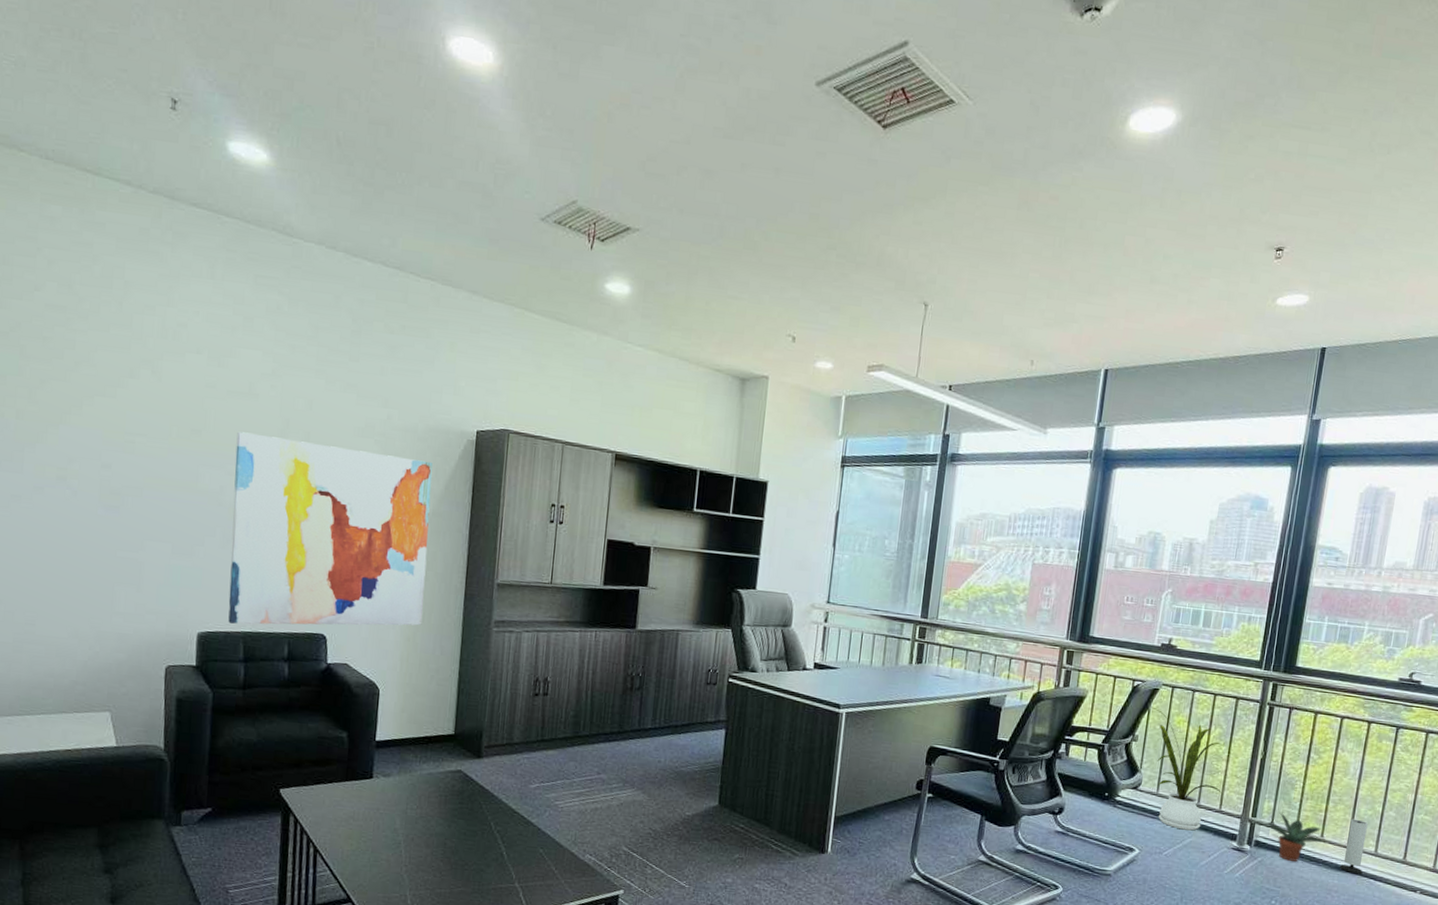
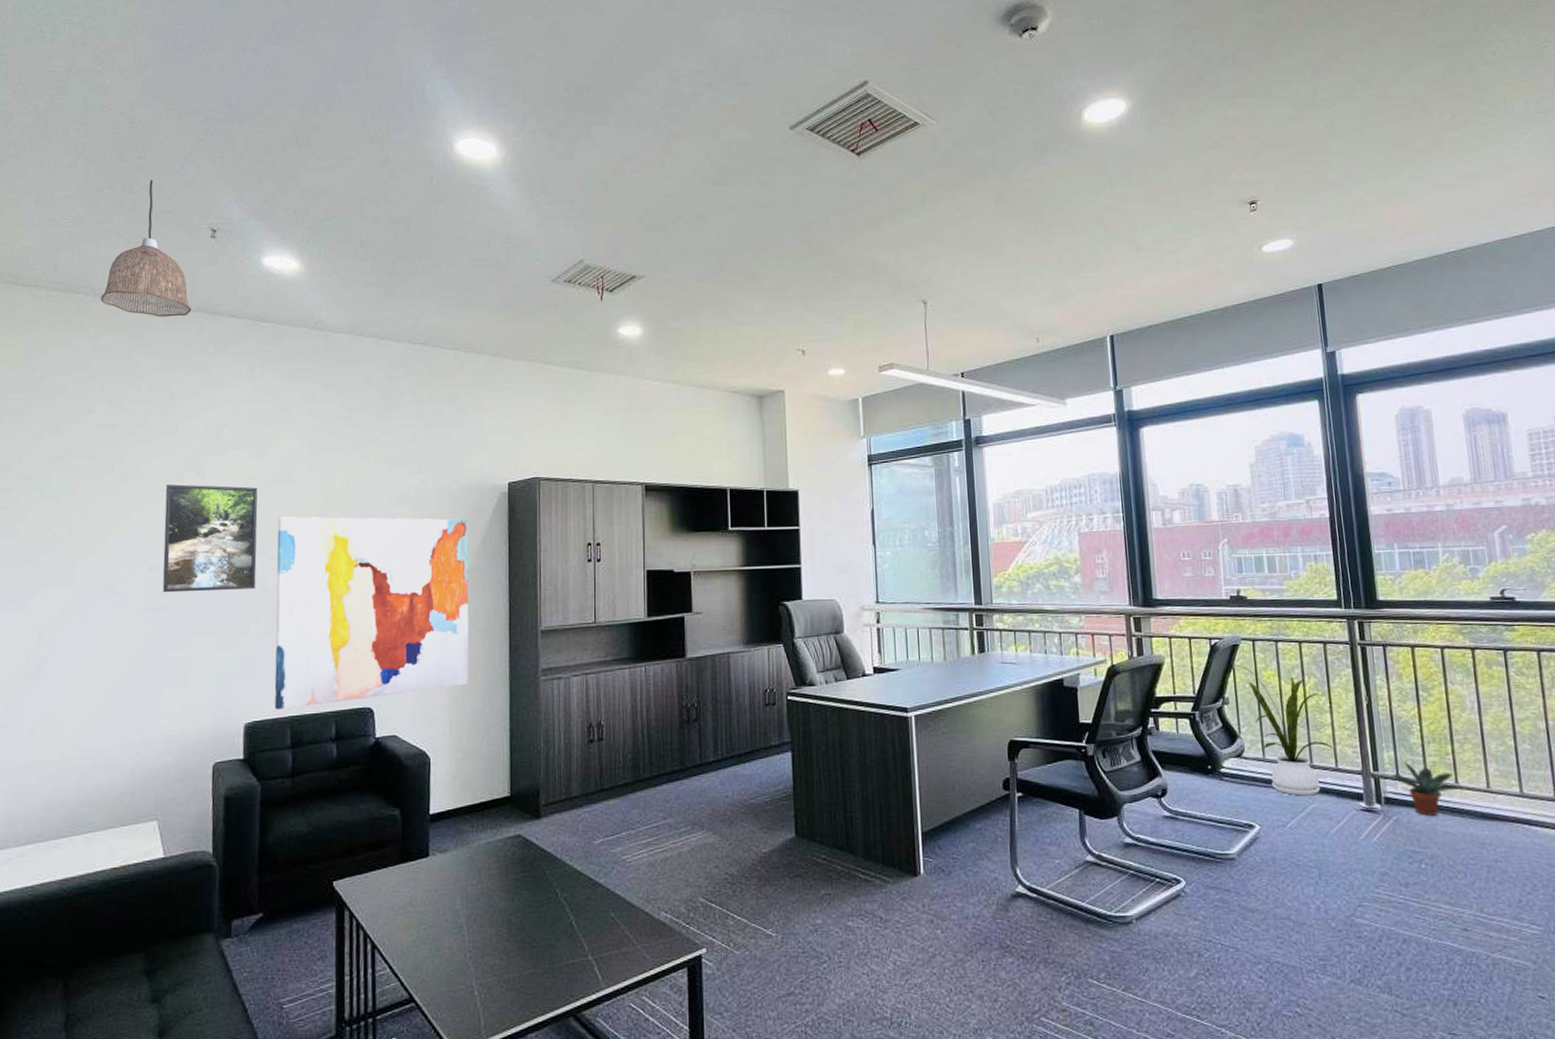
pendant lamp: none [47,28,149,196] -> present [100,180,192,317]
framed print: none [116,380,217,502] -> present [162,484,258,593]
speaker: present [1340,819,1368,875] -> none [1483,758,1514,821]

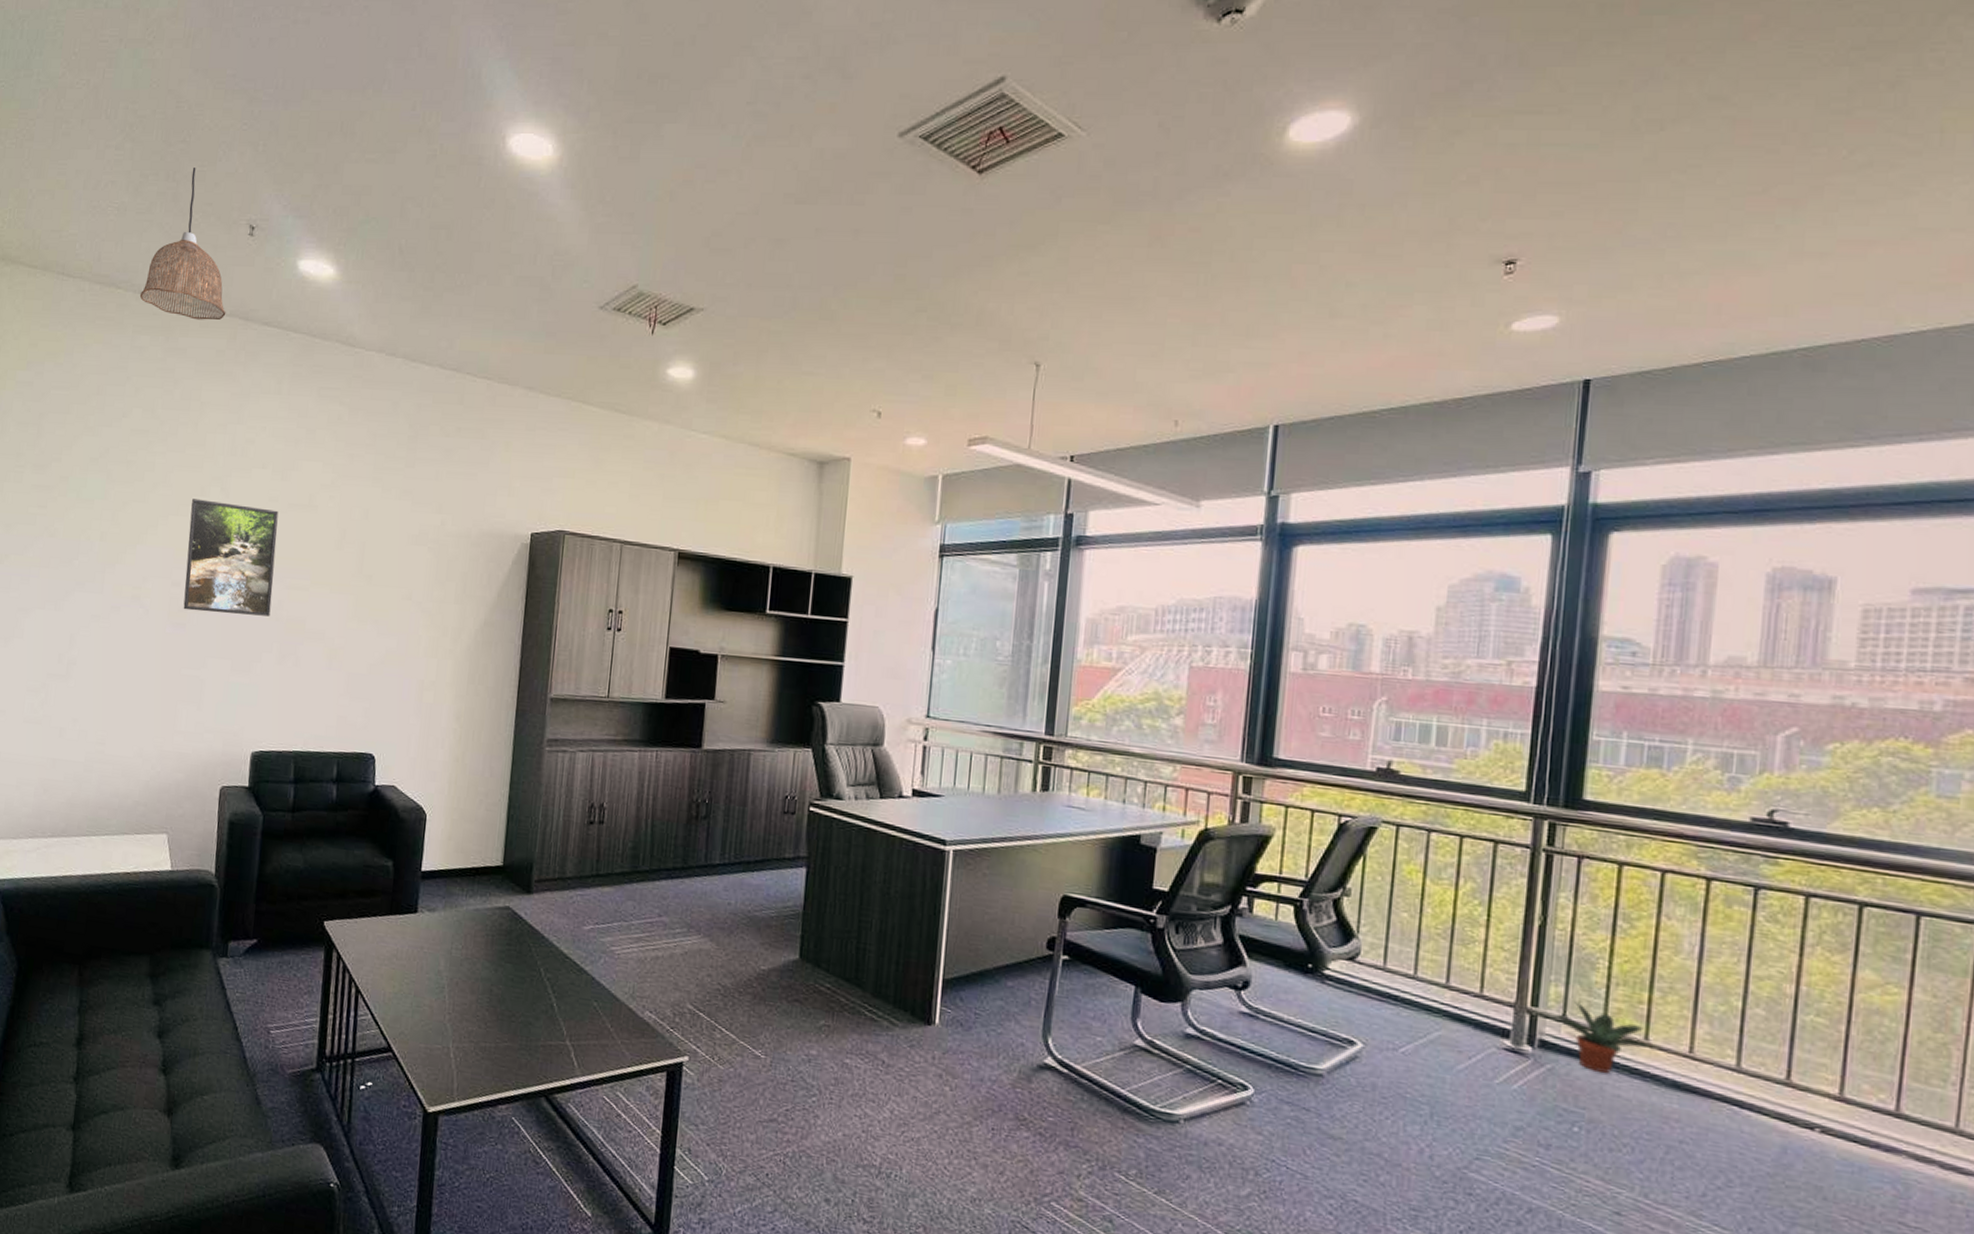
wall art: present [274,516,469,709] -> none [281,544,485,745]
house plant: present [1235,664,1335,796] -> none [1367,851,1483,1021]

